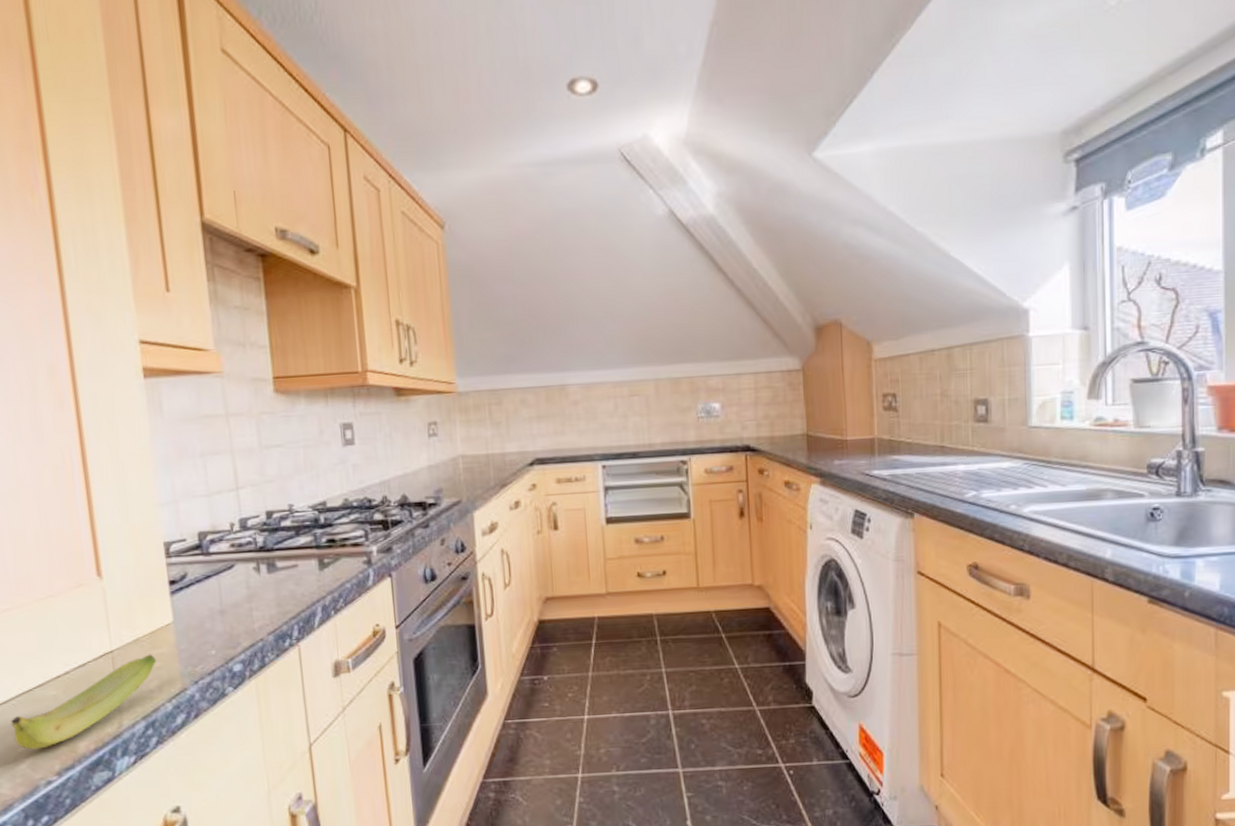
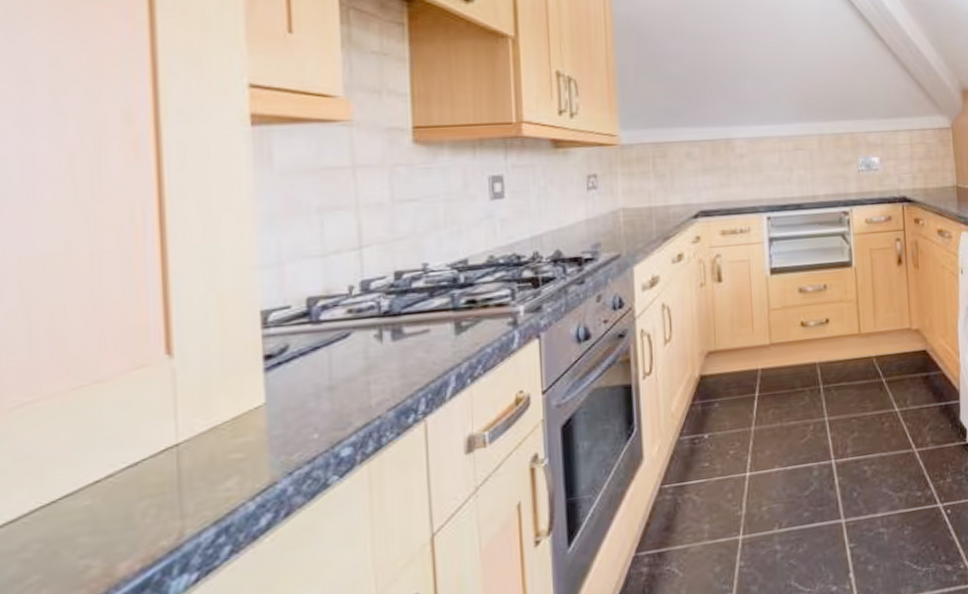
banana: present [11,654,156,750] -> none [19,444,238,580]

